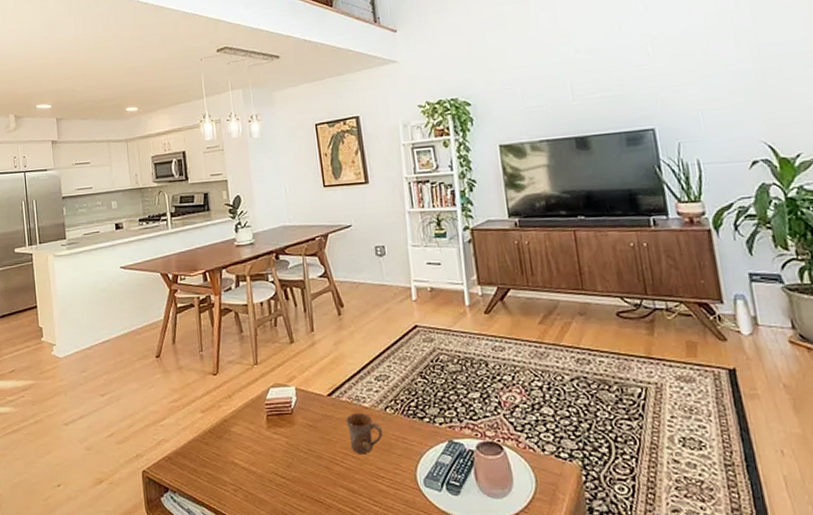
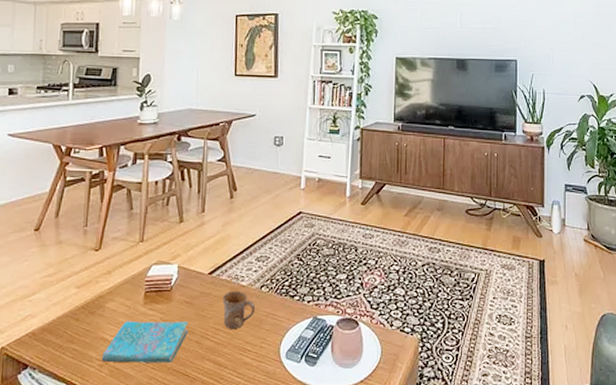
cover: none [234,445,316,488] -> present [101,321,188,363]

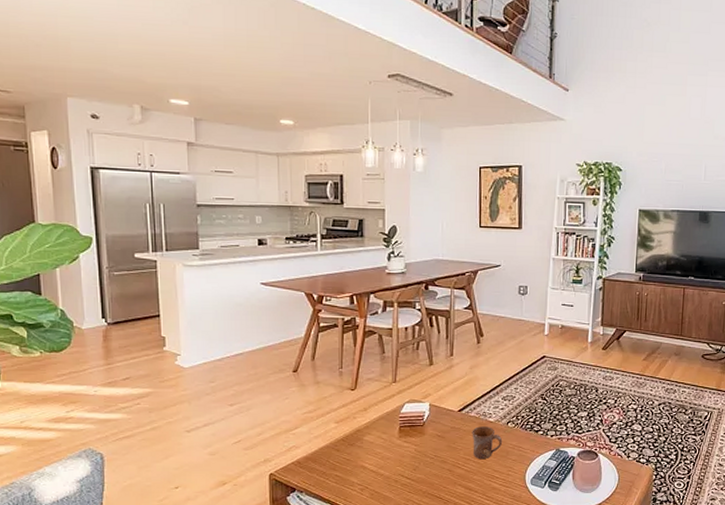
cover: present [101,321,188,363] -> none [362,451,441,487]

